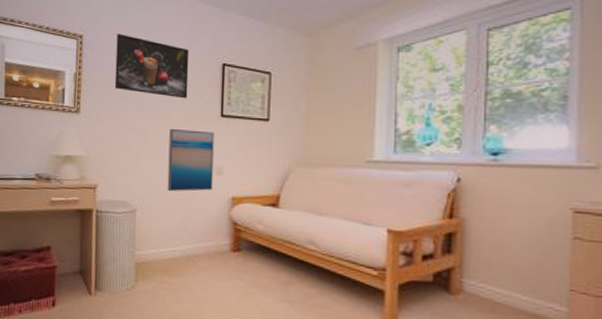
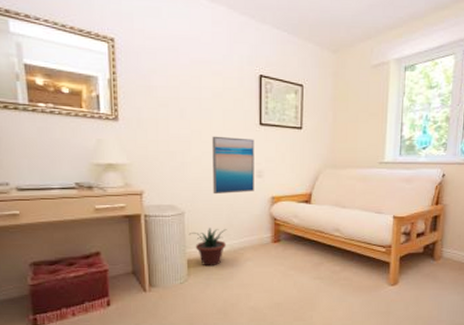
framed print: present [114,34,190,99] -> none [152,39,228,108]
potted plant: none [139,229,180,274] -> present [188,228,227,267]

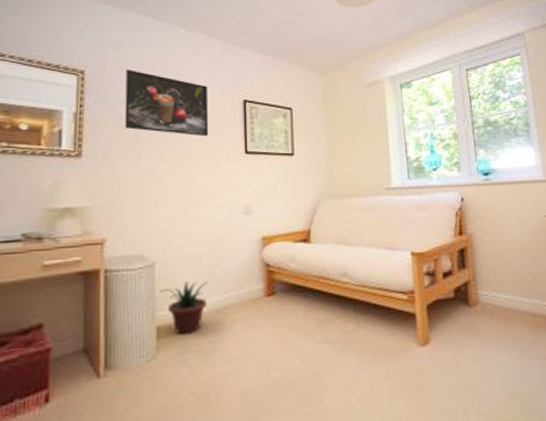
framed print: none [152,39,228,108] -> present [124,69,209,137]
wall art: present [212,136,254,195] -> none [190,168,241,239]

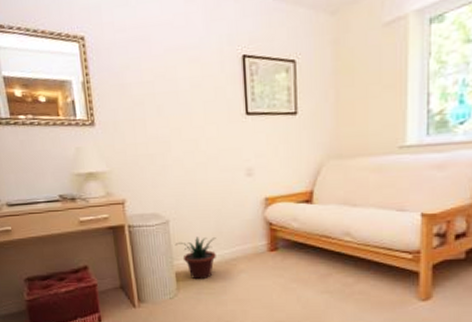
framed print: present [124,69,209,137] -> none [122,31,209,99]

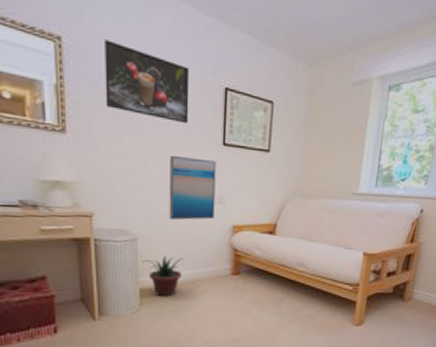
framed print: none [122,31,209,99] -> present [105,40,190,124]
wall art: none [193,131,244,199] -> present [169,155,217,220]

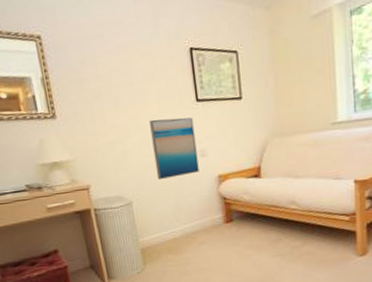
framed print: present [105,40,190,124] -> none [77,29,161,89]
potted plant: present [141,256,183,297] -> none [139,214,178,254]

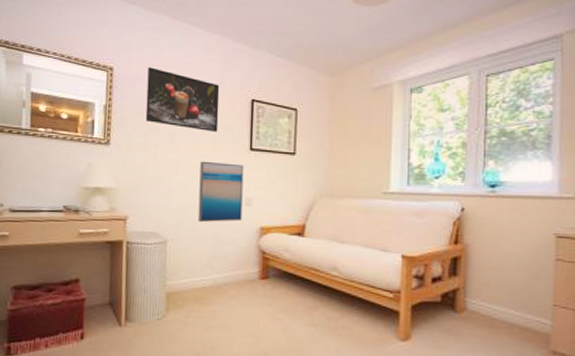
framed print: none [77,29,161,89] -> present [145,67,220,132]

